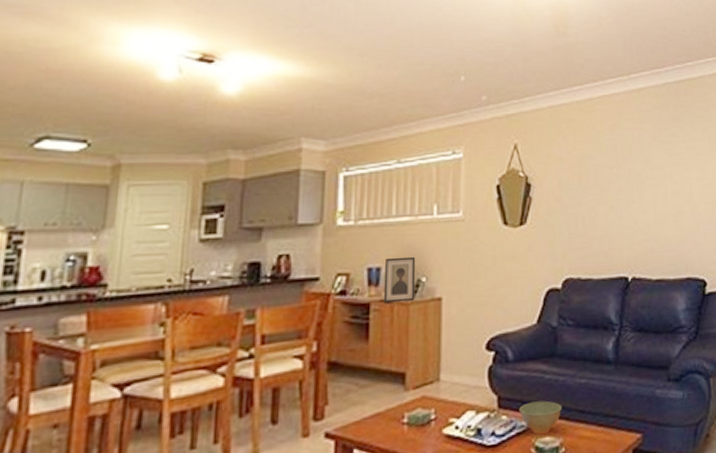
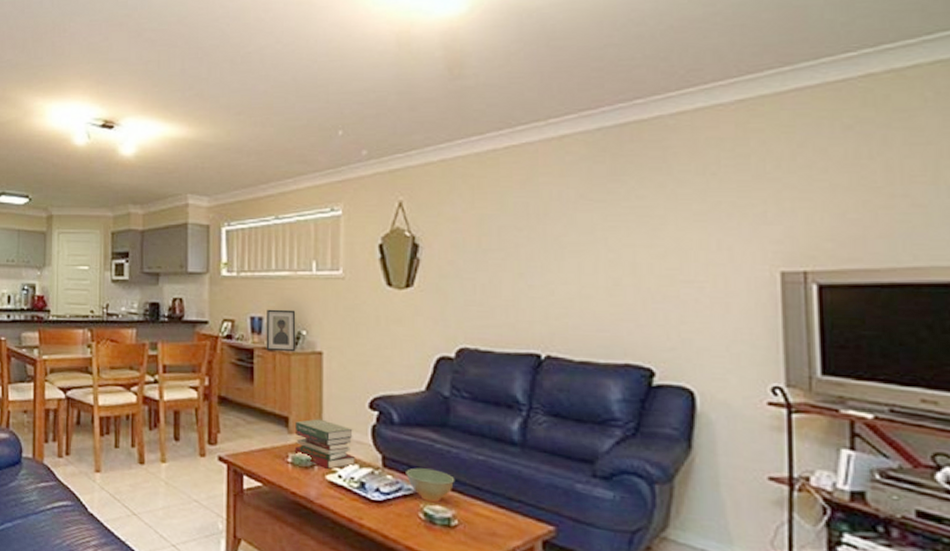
books: none [411,369,472,423] -> present [294,419,355,470]

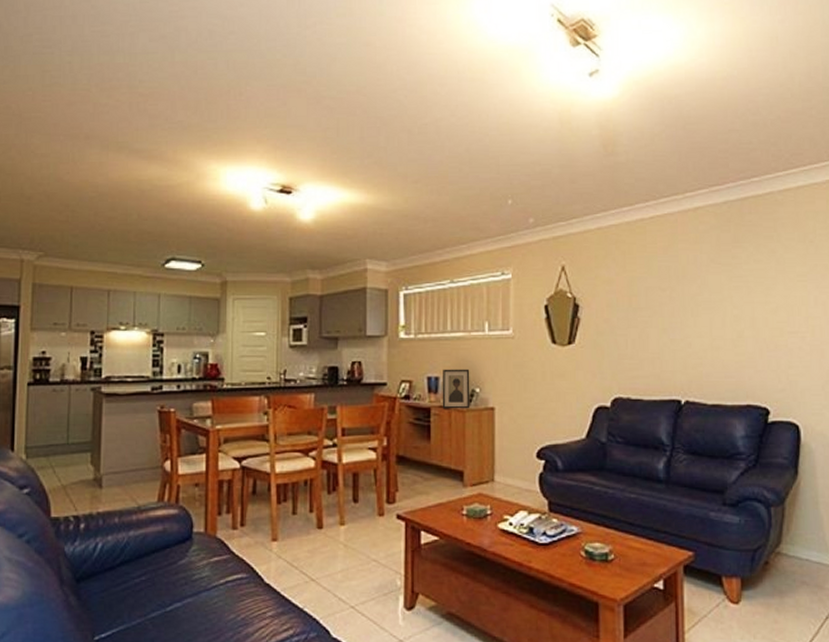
books: present [294,419,355,470] -> none [469,471,524,519]
bowl: present [406,468,455,503] -> none [569,510,612,541]

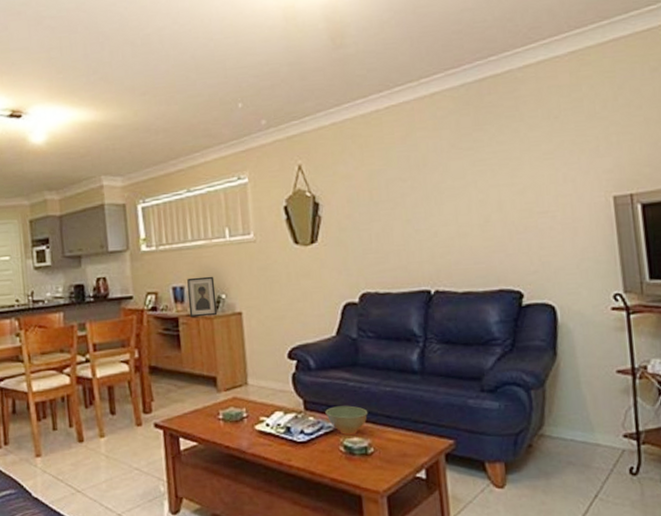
bowl: none [569,510,612,541] -> present [325,405,368,436]

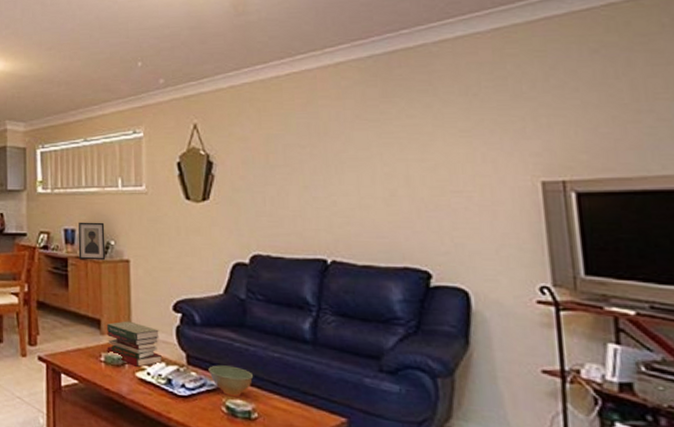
books: none [223,374,280,421] -> present [107,321,162,368]

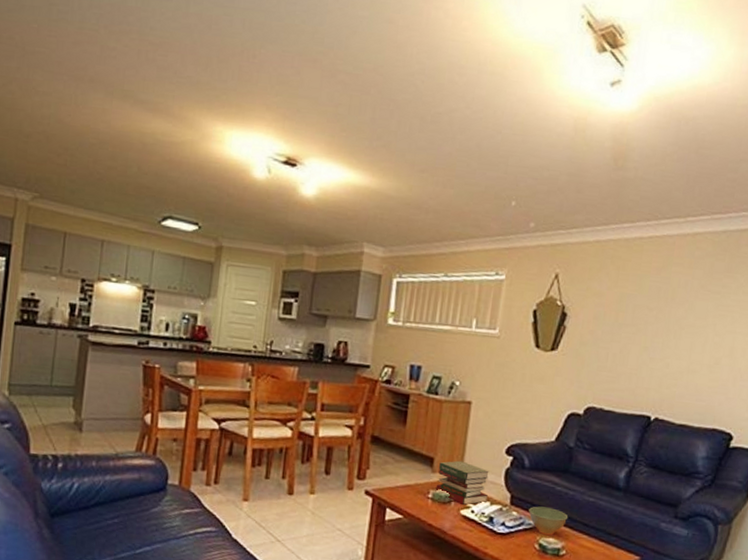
picture frame: present [78,222,106,261] -> none [421,359,453,400]

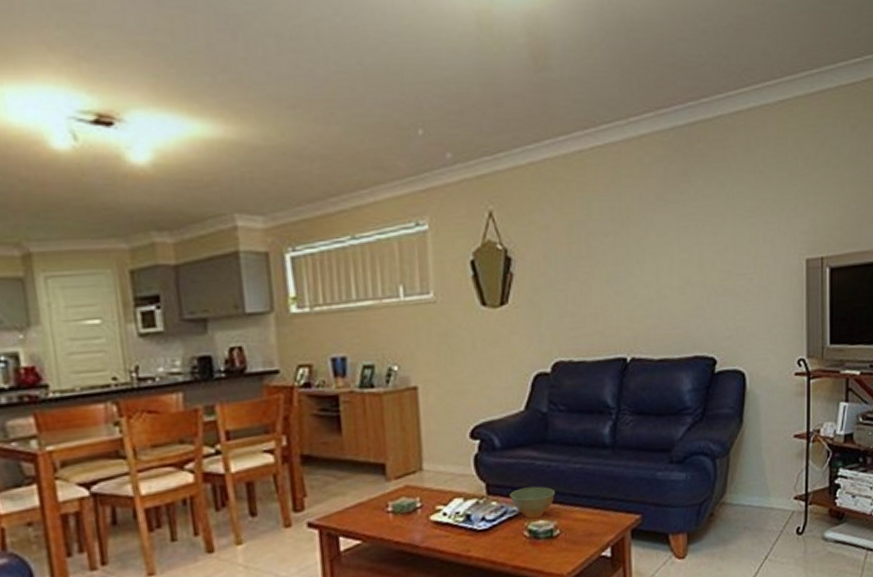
books: present [435,460,489,506] -> none [393,458,459,511]

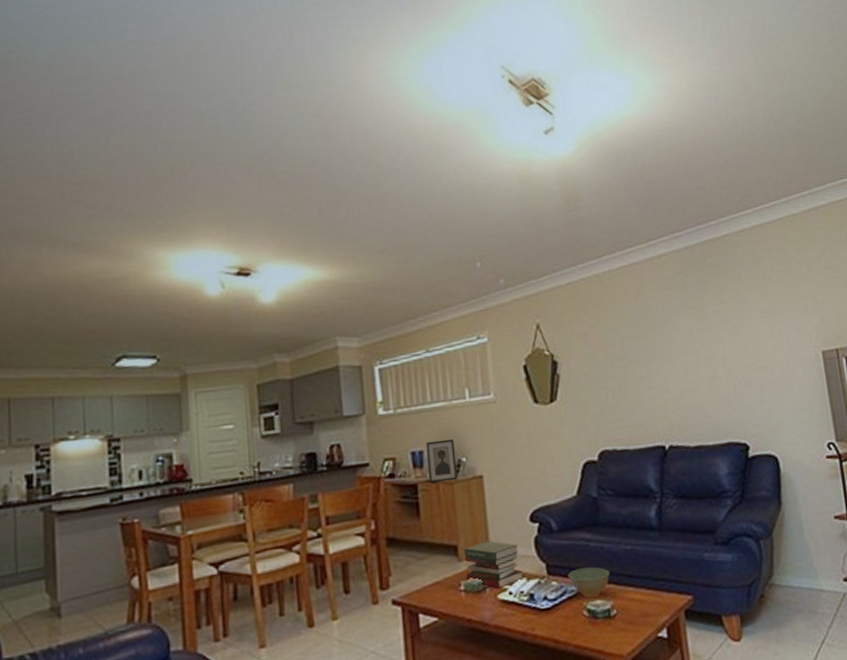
picture frame: none [350,344,388,395] -> present [426,438,458,483]
books: none [393,458,459,511] -> present [464,540,523,590]

